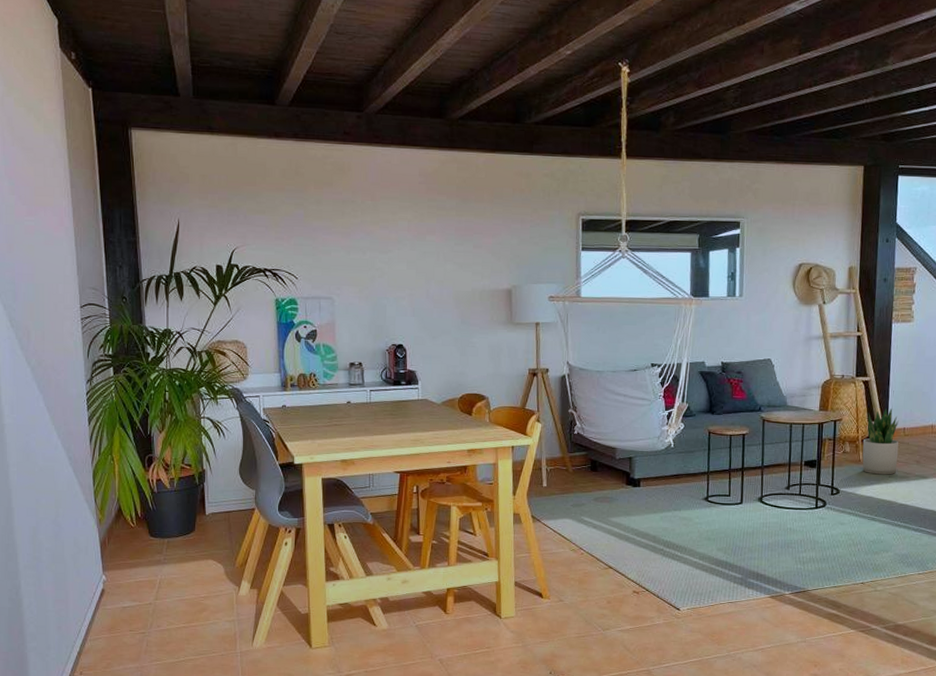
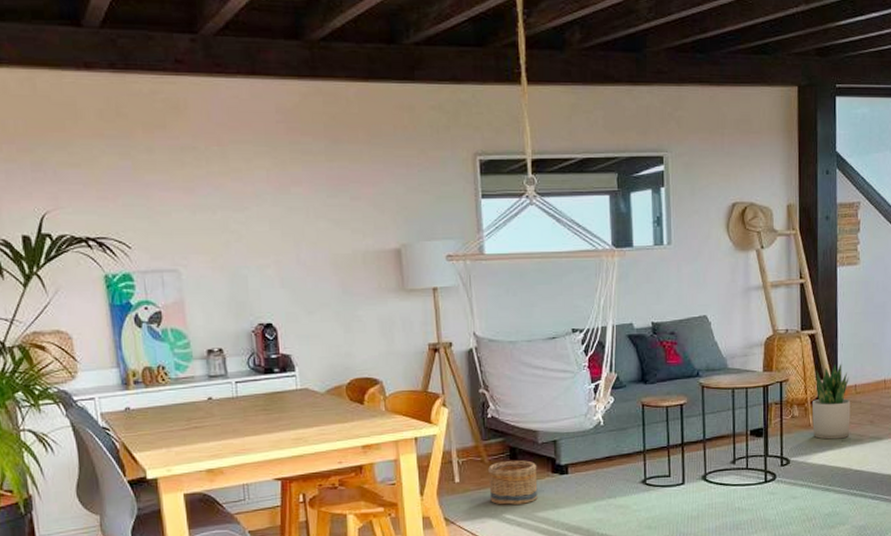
basket: none [571,472,614,510] -> present [487,460,538,505]

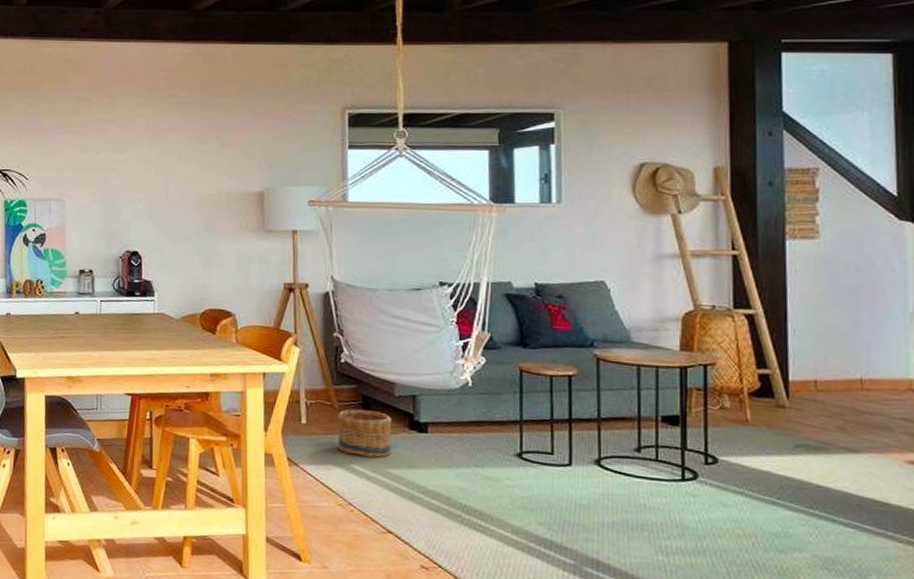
planter: present [812,364,851,440] -> none [750,352,809,444]

